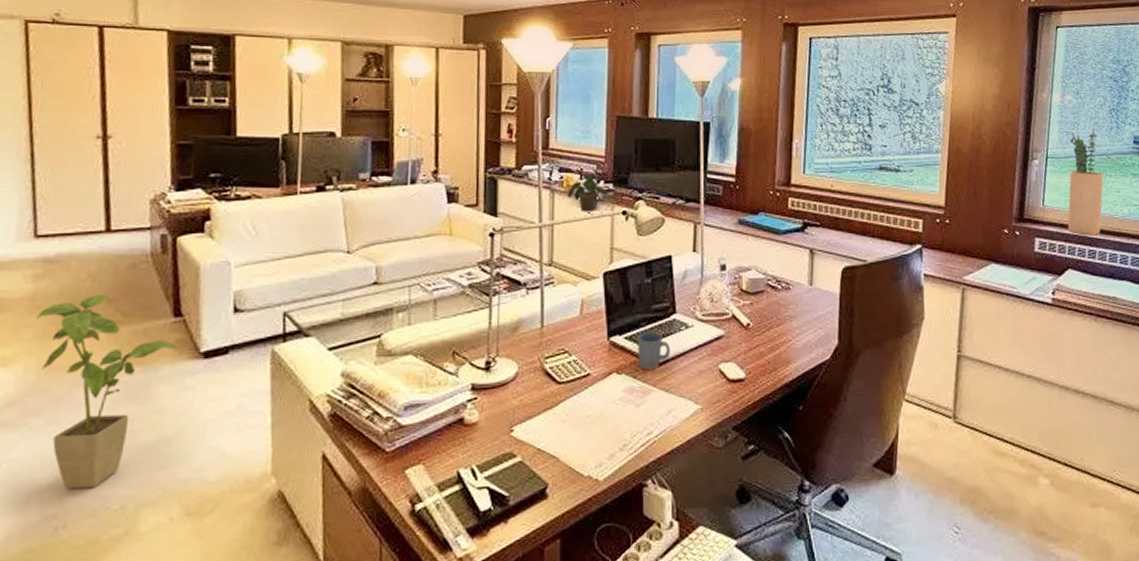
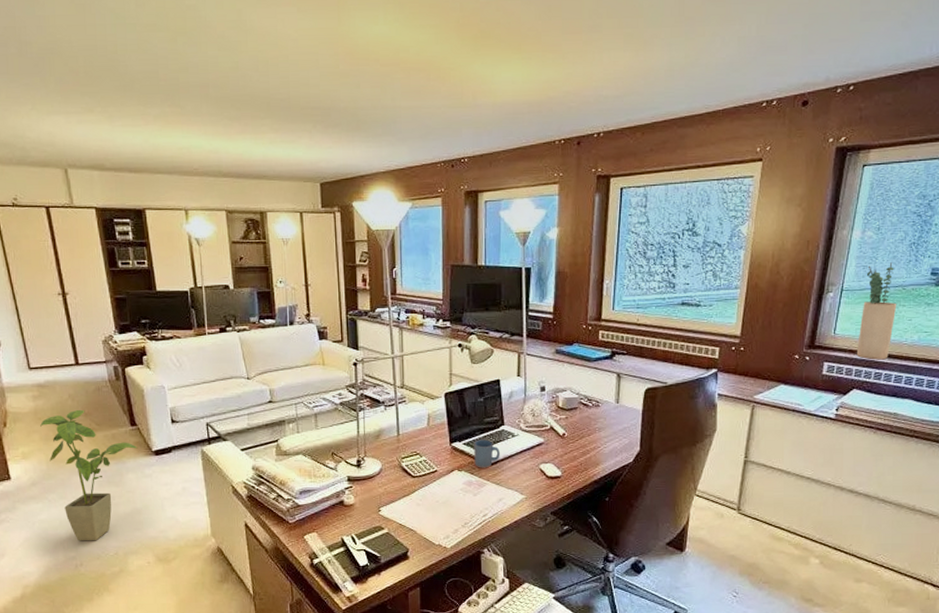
potted plant: present [568,174,616,212] -> none [413,314,453,345]

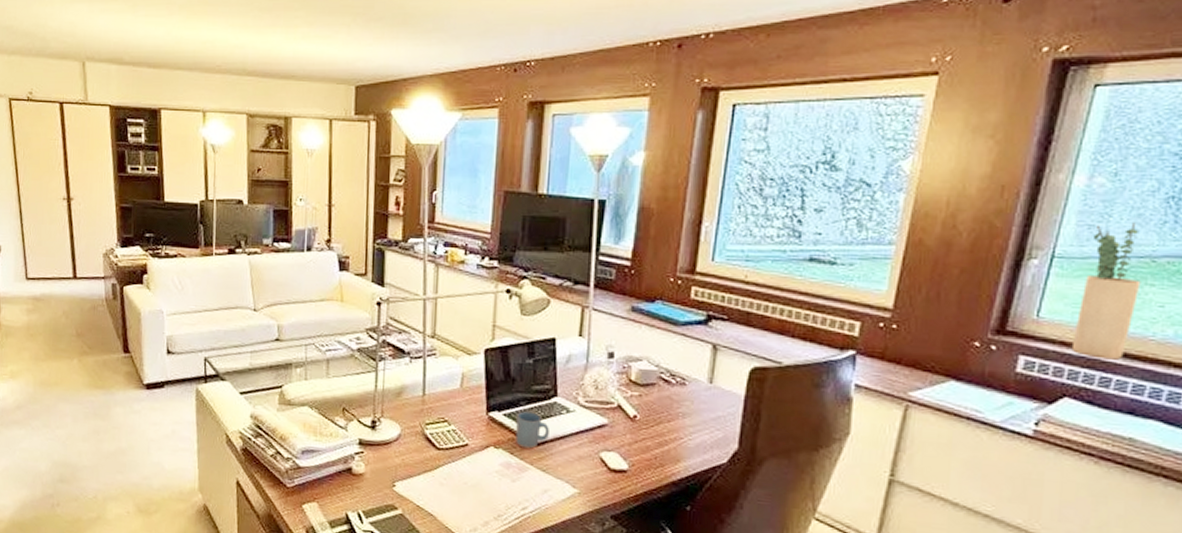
house plant: present [40,409,138,541] -> none [31,328,129,480]

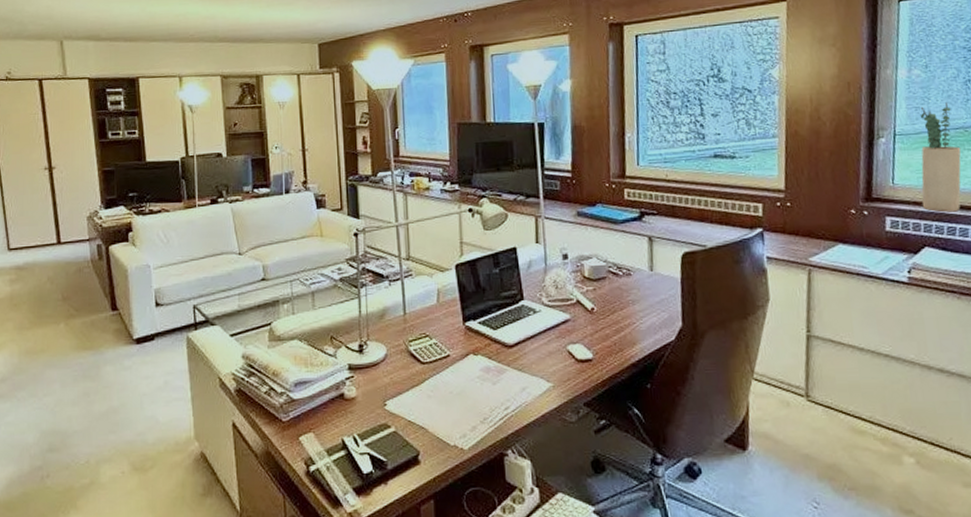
mug: present [516,411,549,449] -> none [490,317,521,352]

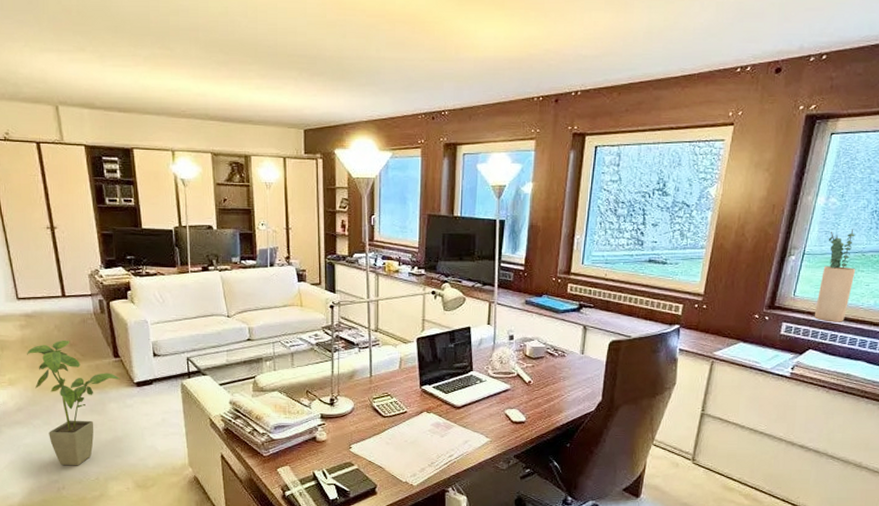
house plant: none [15,293,118,448] -> present [27,339,120,466]

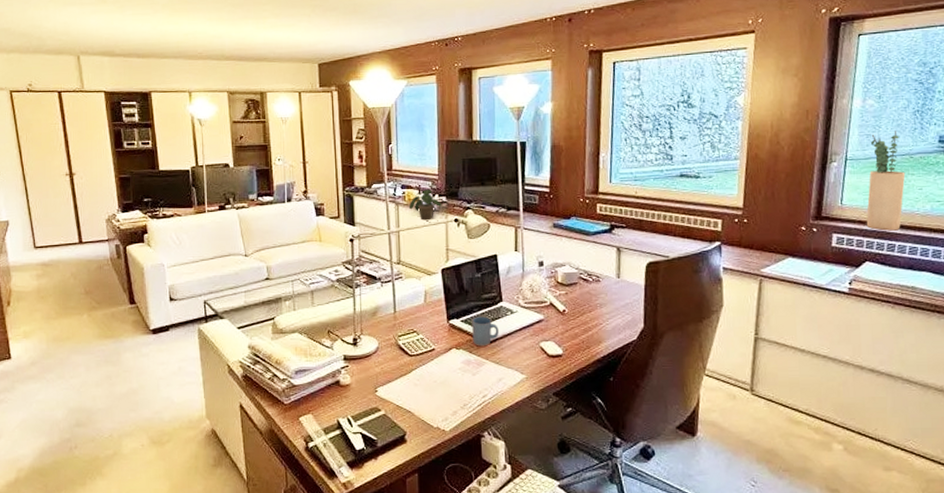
house plant: present [27,339,120,466] -> none [42,288,136,423]
potted plant: none [389,262,427,292] -> present [409,190,449,221]
mug: none [443,384,468,411] -> present [472,316,499,347]

